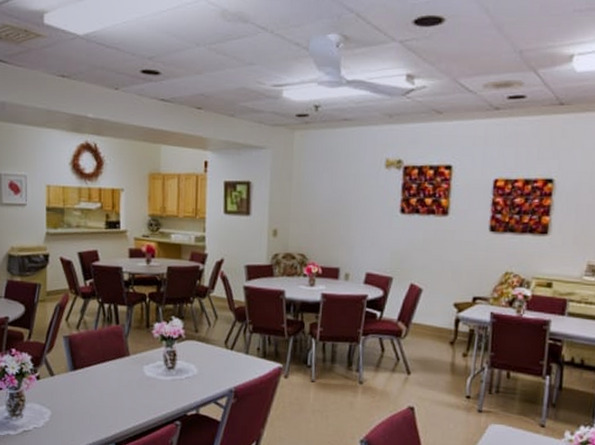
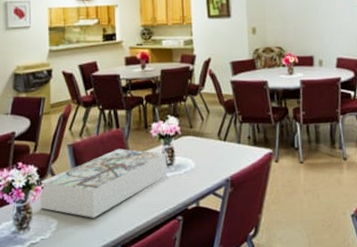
board game: none [33,346,167,413] -> present [39,148,167,218]

